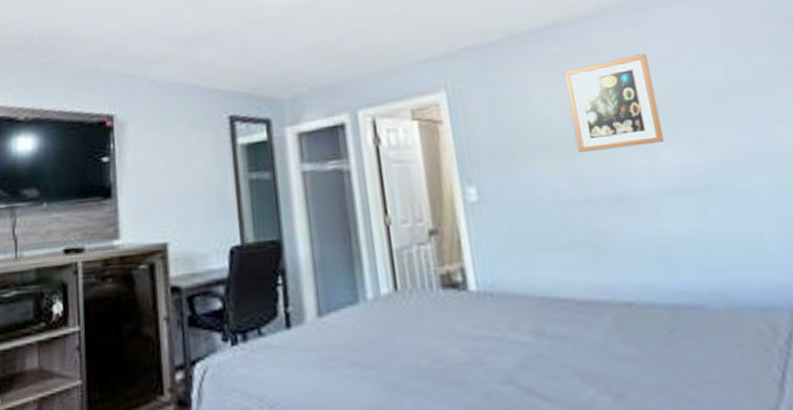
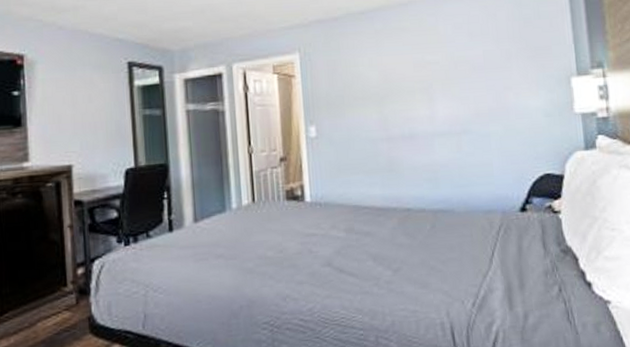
wall art: present [563,53,665,152] -> none [381,35,442,104]

